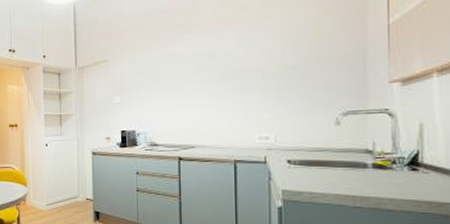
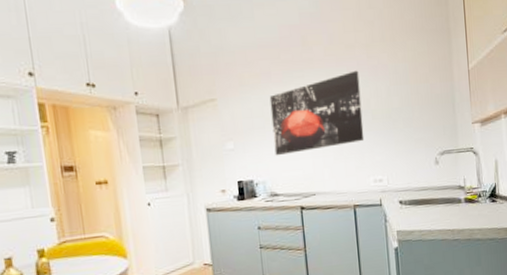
wall art: none [156,30,251,110] -> present [269,70,365,156]

